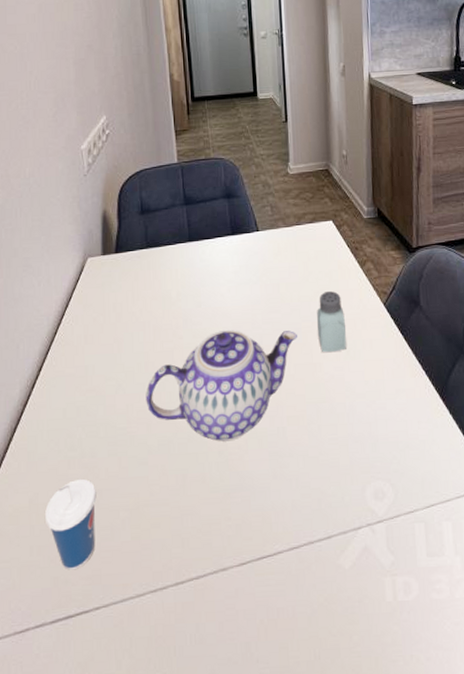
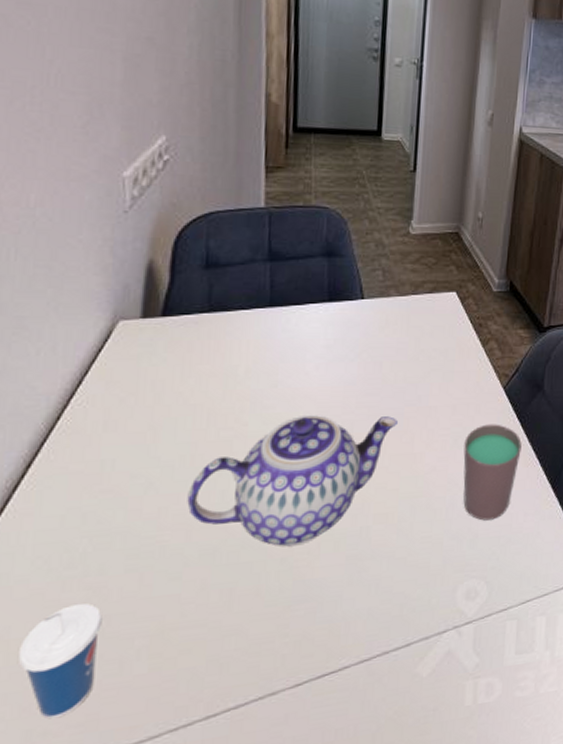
saltshaker: present [317,291,346,353] -> none [423,372,457,442]
cup: none [355,337,407,426] -> present [463,424,522,521]

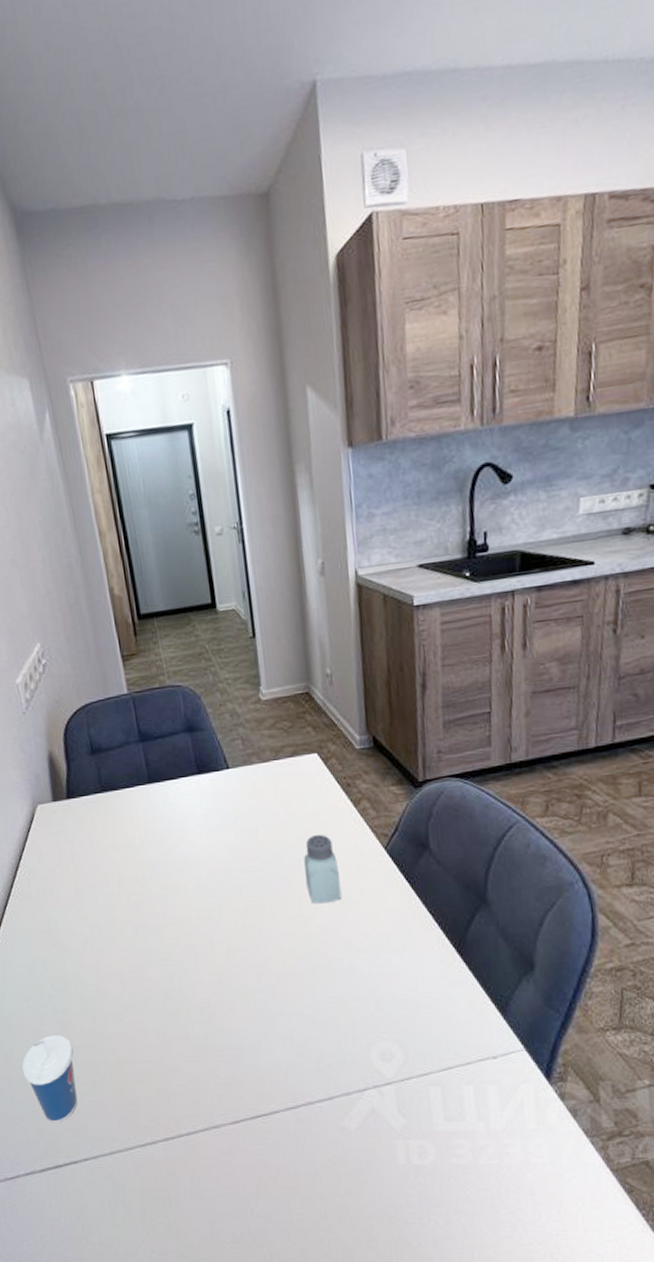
teapot: present [187,415,398,547] -> none [115,880,282,999]
saltshaker: none [423,372,457,442] -> present [304,835,341,904]
cup: present [463,424,522,521] -> none [352,885,416,983]

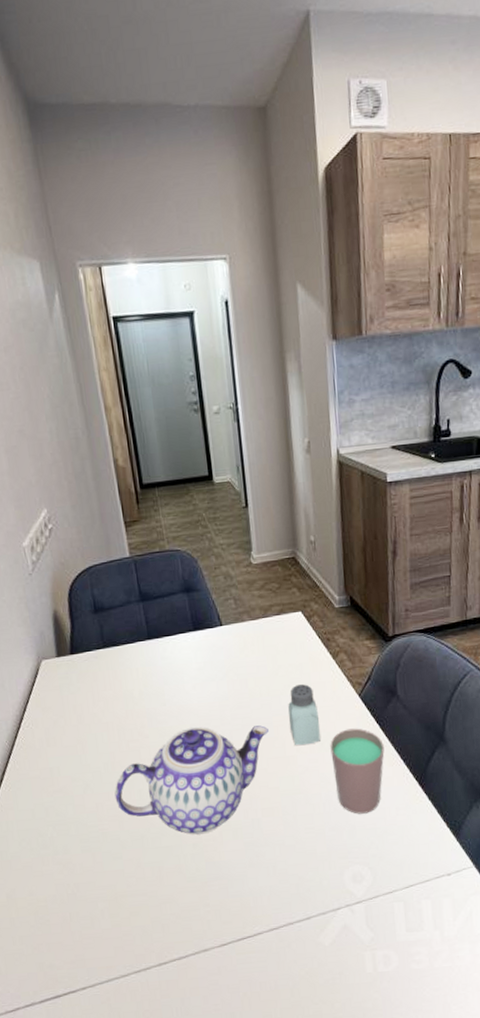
cup: present [21,1034,78,1123] -> none [23,874,77,957]
teapot: none [115,880,282,999] -> present [114,725,269,835]
cup: none [352,885,416,983] -> present [330,728,385,814]

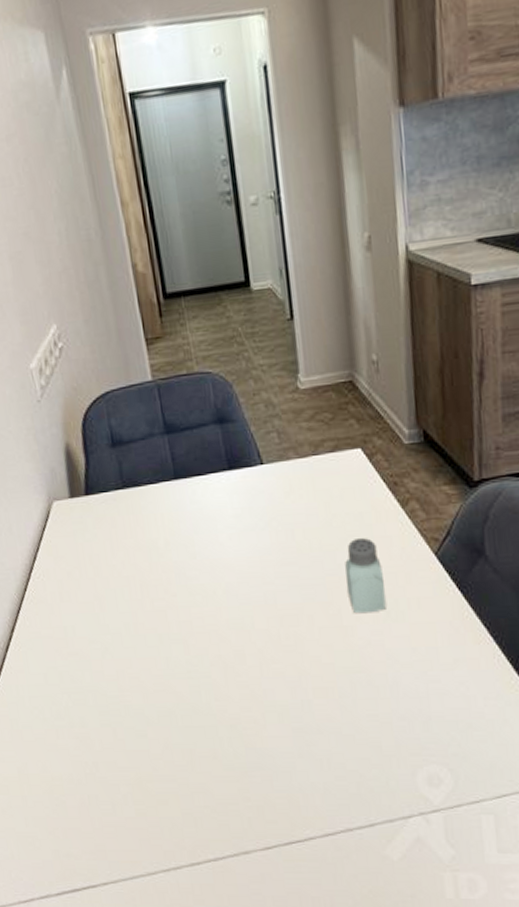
teapot: present [114,725,269,835] -> none [137,586,321,715]
cup: present [330,728,385,814] -> none [398,595,469,702]

